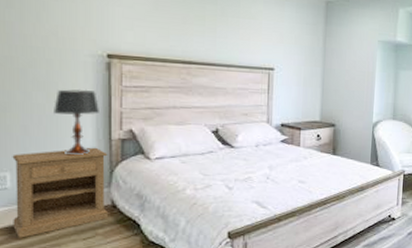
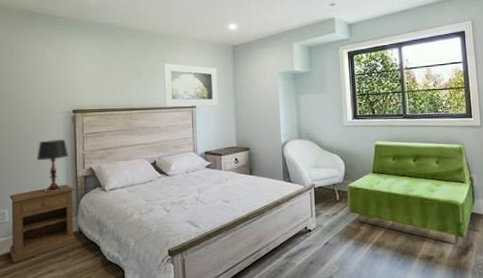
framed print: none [234,10,304,70] -> present [164,63,218,107]

